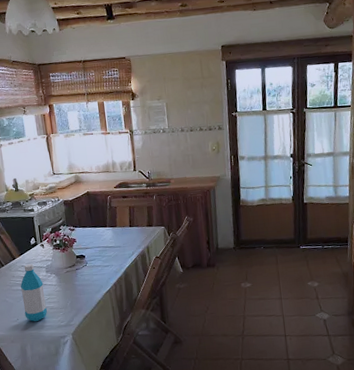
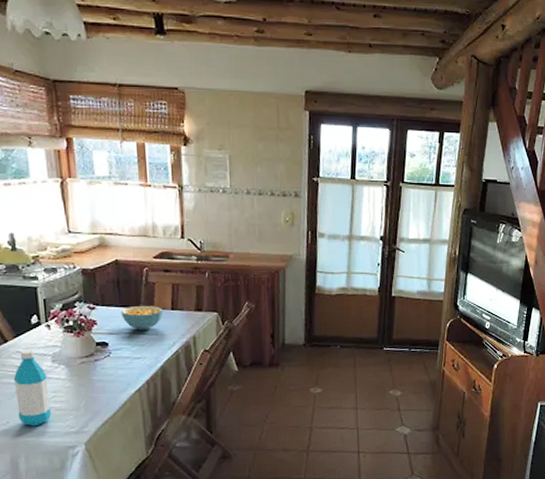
cereal bowl: none [93,224,124,245] -> present [121,305,163,331]

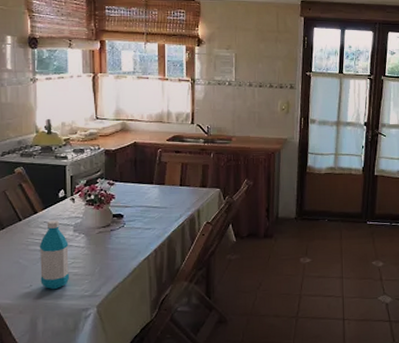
cereal bowl: present [121,305,163,331] -> none [136,181,172,204]

